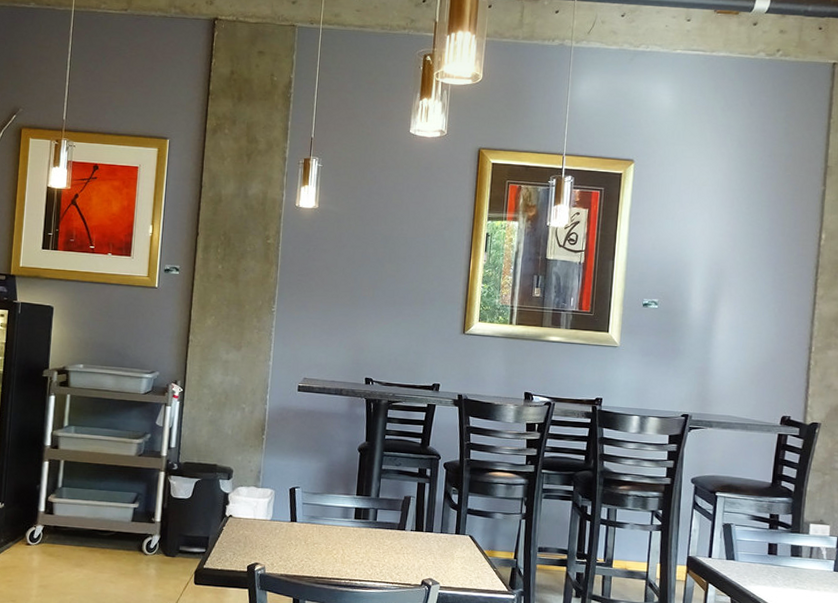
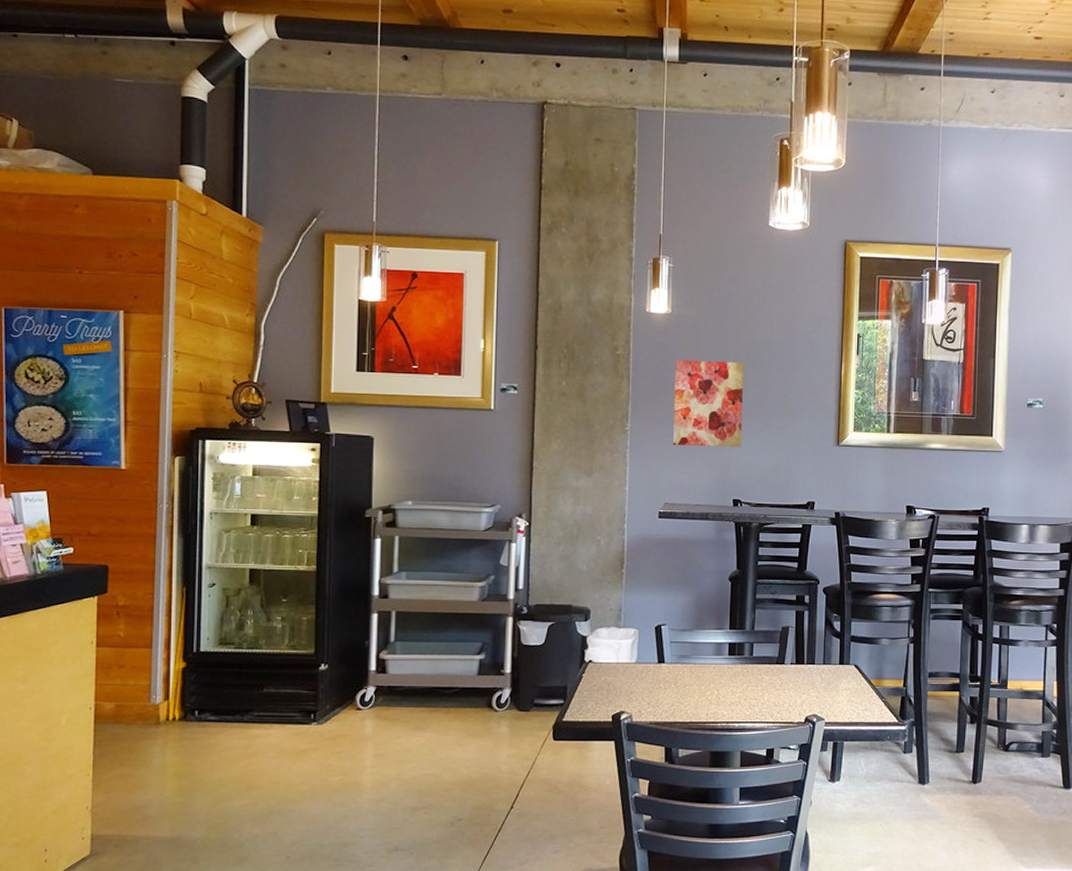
wall art: none [314,250,382,332] -> present [673,359,745,448]

